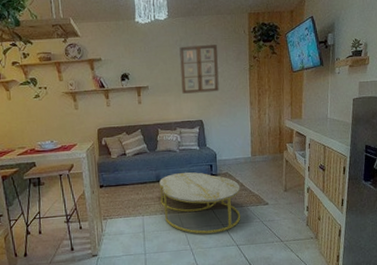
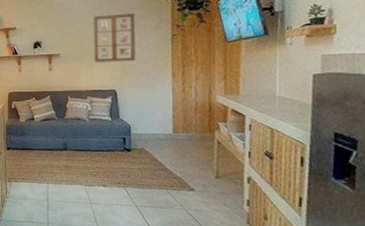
coffee table: present [159,172,241,234] -> none [67,143,159,214]

